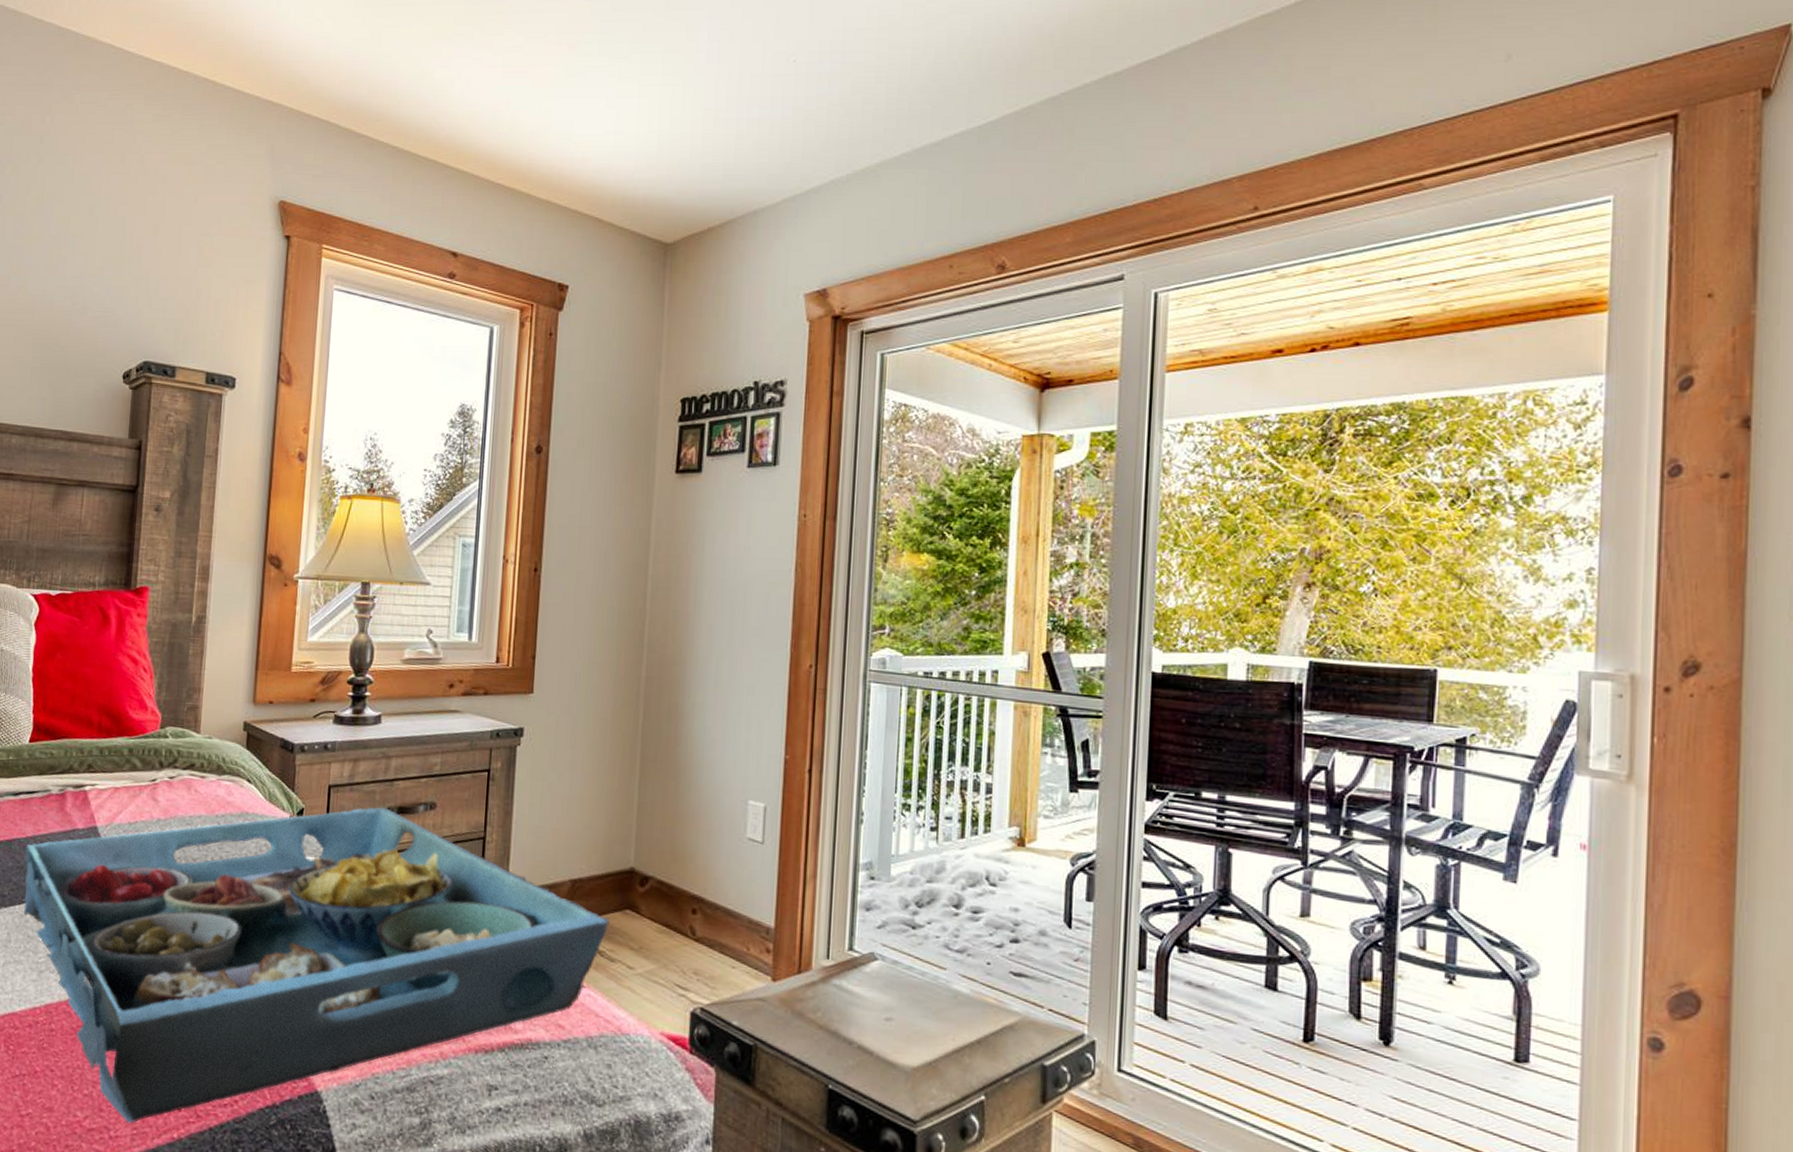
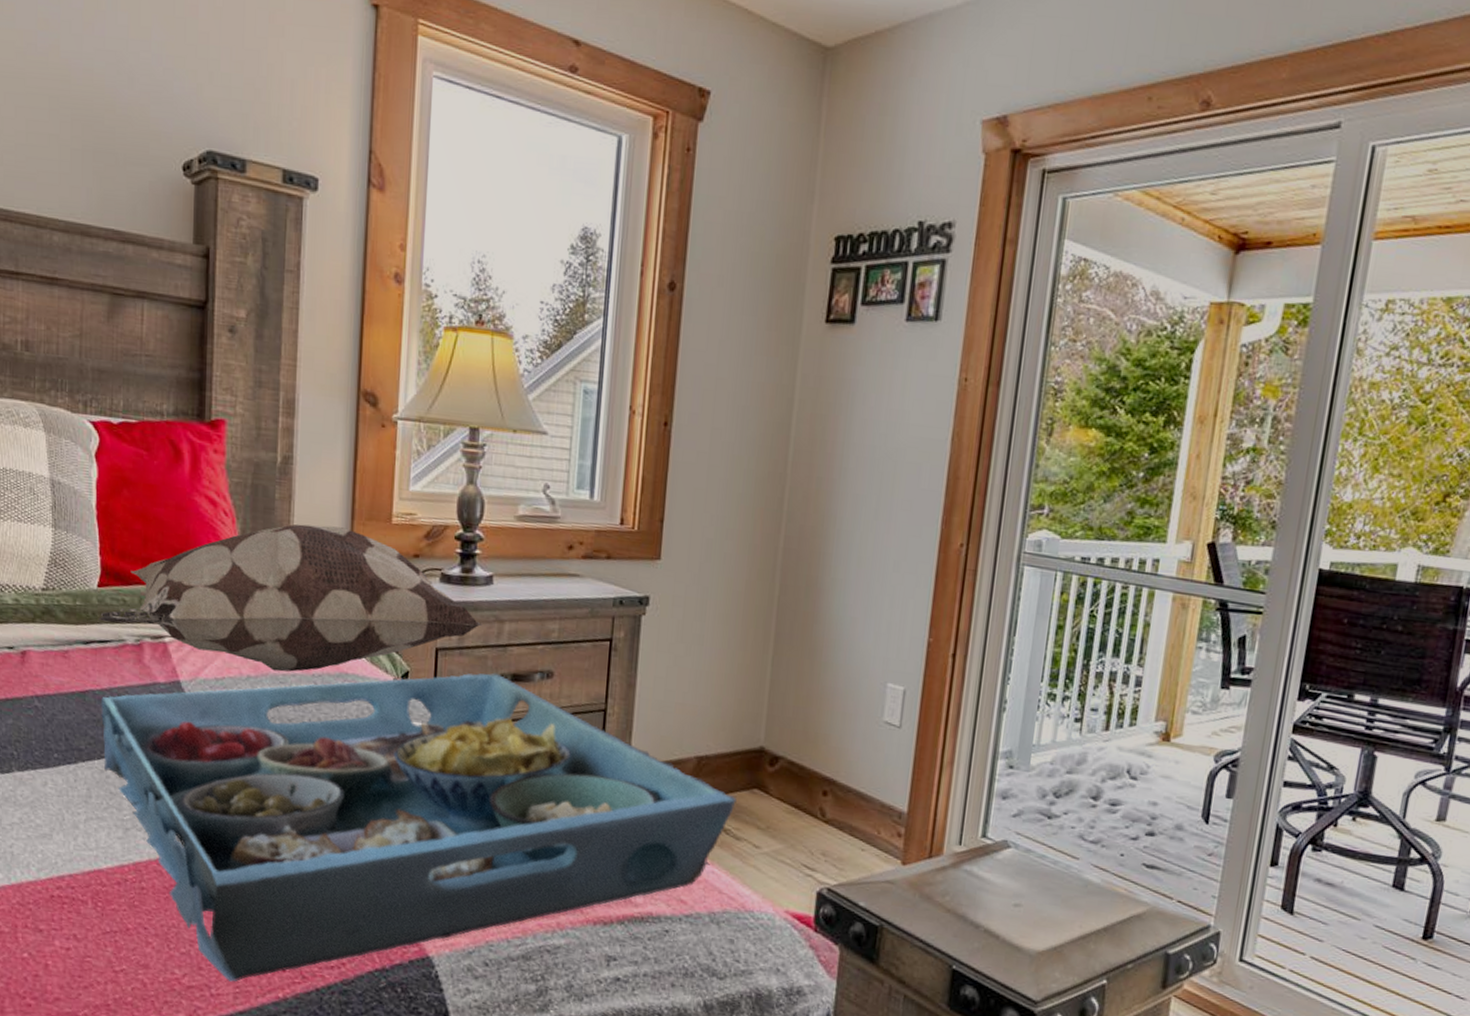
decorative pillow: none [28,676,371,814] -> present [99,523,482,672]

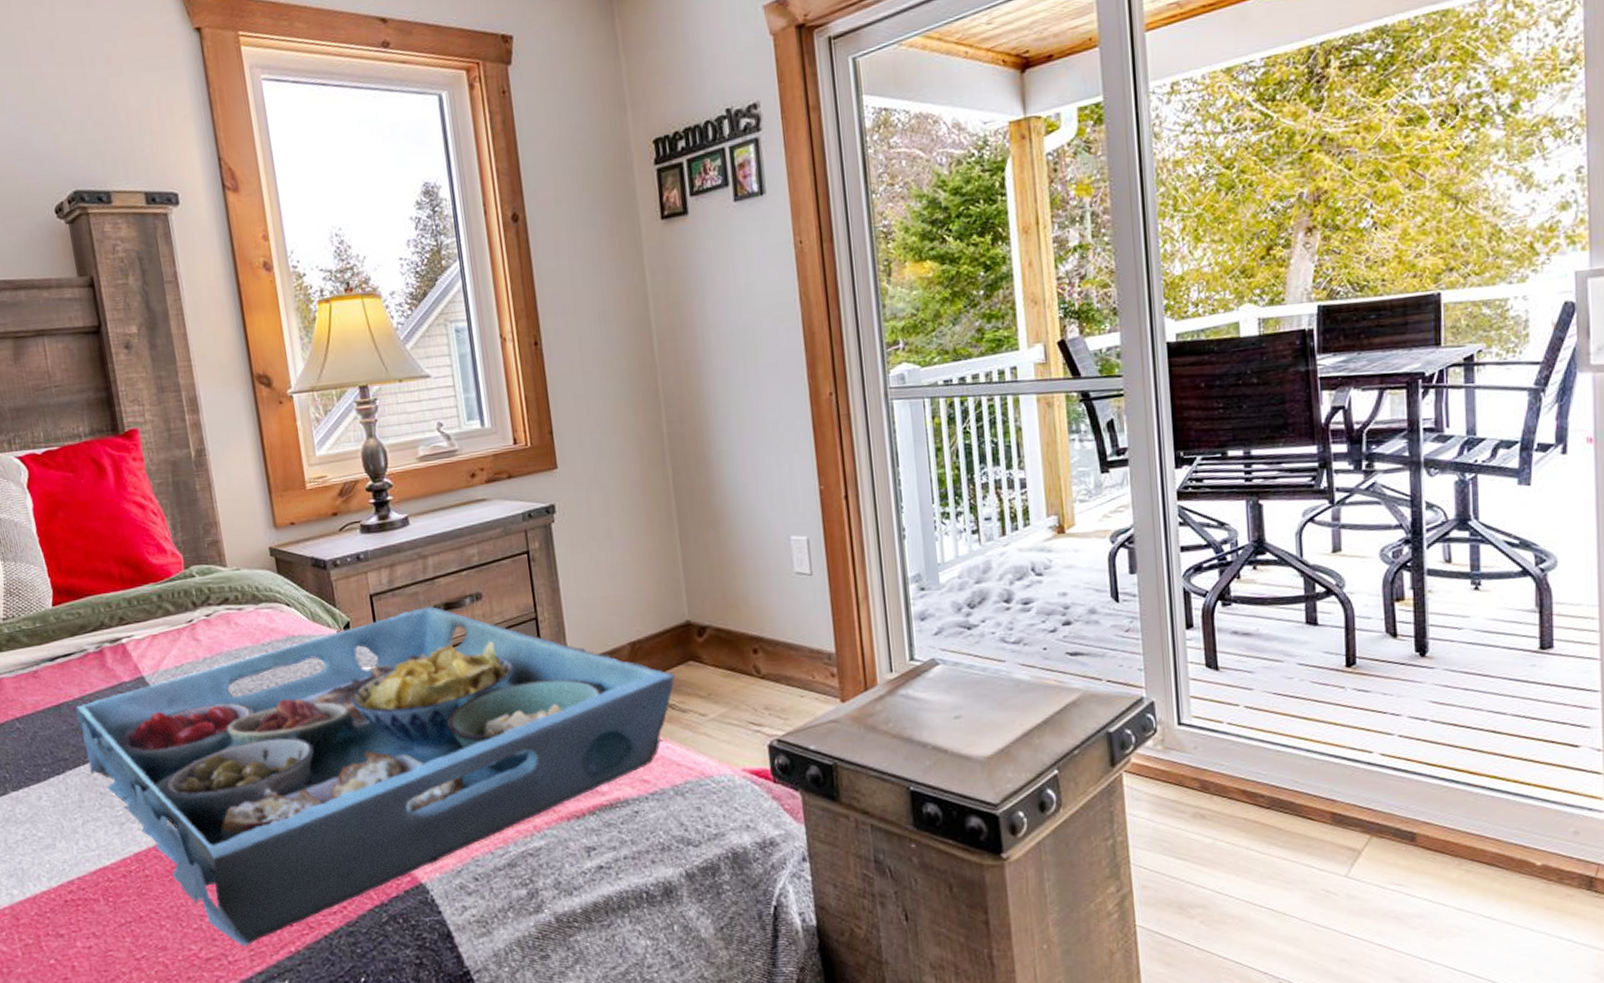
decorative pillow: present [99,523,482,672] -> none [59,503,408,648]

